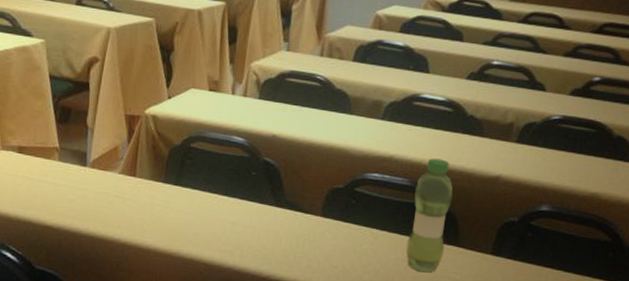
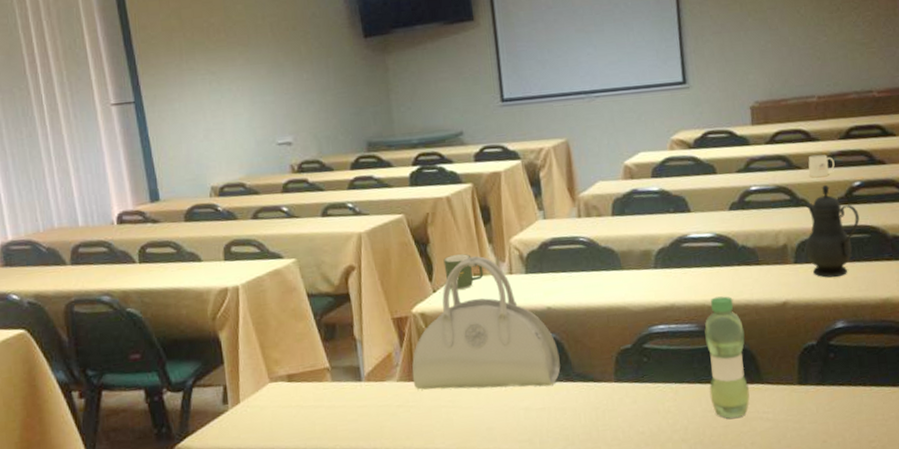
handbag: none [133,72,275,207] -> present [411,255,561,390]
mug: none [182,67,220,102] -> present [443,254,484,290]
coffeepot: none [530,73,591,164] -> present [804,184,860,278]
mug: none [553,42,581,67] -> present [808,154,835,178]

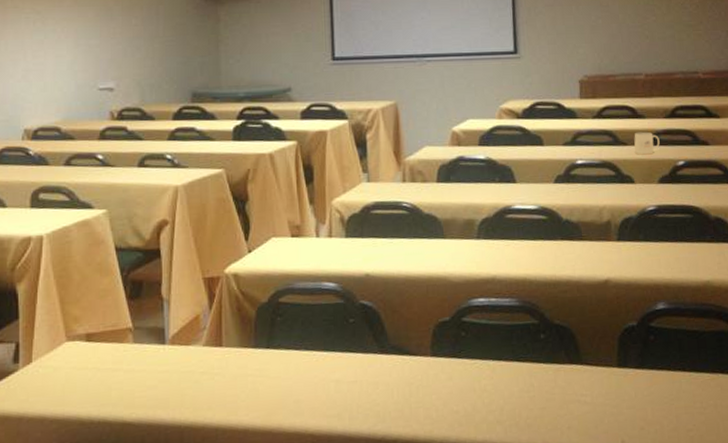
handbag: present [411,255,561,390] -> none [219,216,376,358]
mug: present [443,254,484,290] -> none [262,214,302,251]
water bottle: present [704,296,750,419] -> none [524,271,568,400]
coffeepot: present [804,184,860,278] -> none [628,162,683,257]

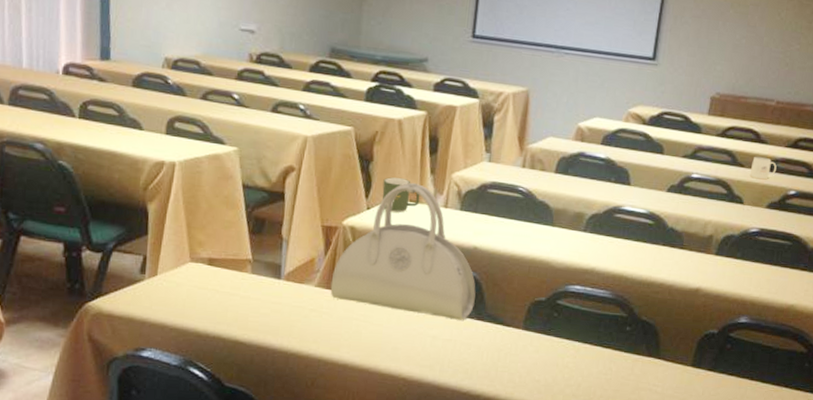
handbag: none [219,216,376,358] -> present [330,182,476,320]
mug: none [262,214,302,251] -> present [382,177,420,213]

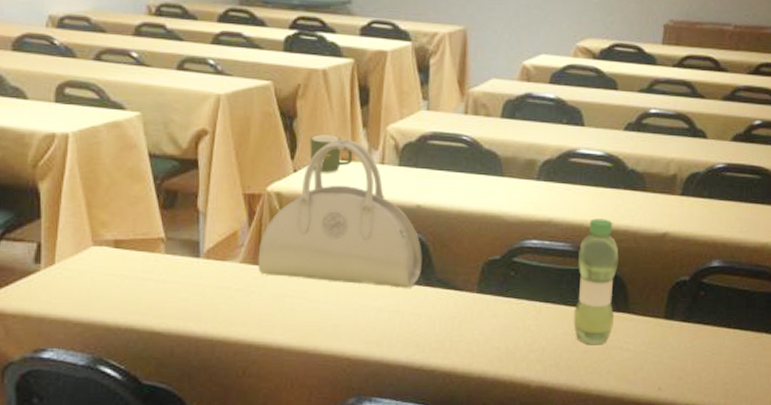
water bottle: none [607,270,655,385] -> present [573,218,619,344]
mug: present [750,156,777,181] -> none [712,85,739,112]

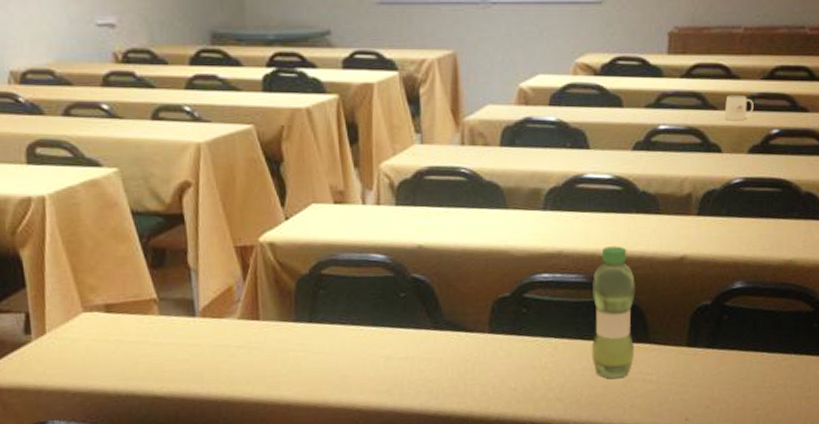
handbag: present [257,138,422,288] -> none [256,180,429,334]
mug: present [309,134,353,173] -> none [299,177,347,219]
mug: none [712,85,739,112] -> present [725,94,754,122]

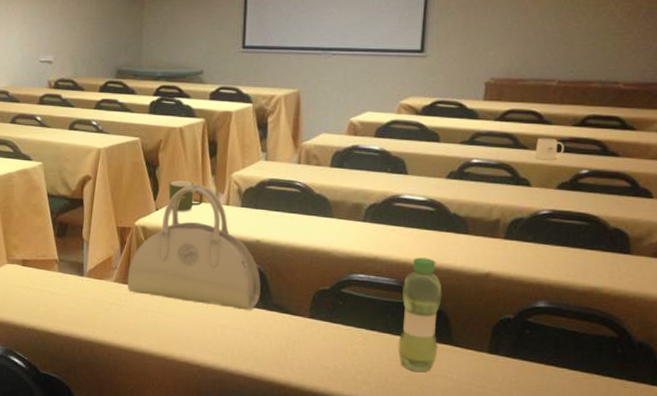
handbag: none [256,180,429,334] -> present [127,183,261,310]
mug: none [299,177,347,219] -> present [168,180,203,212]

